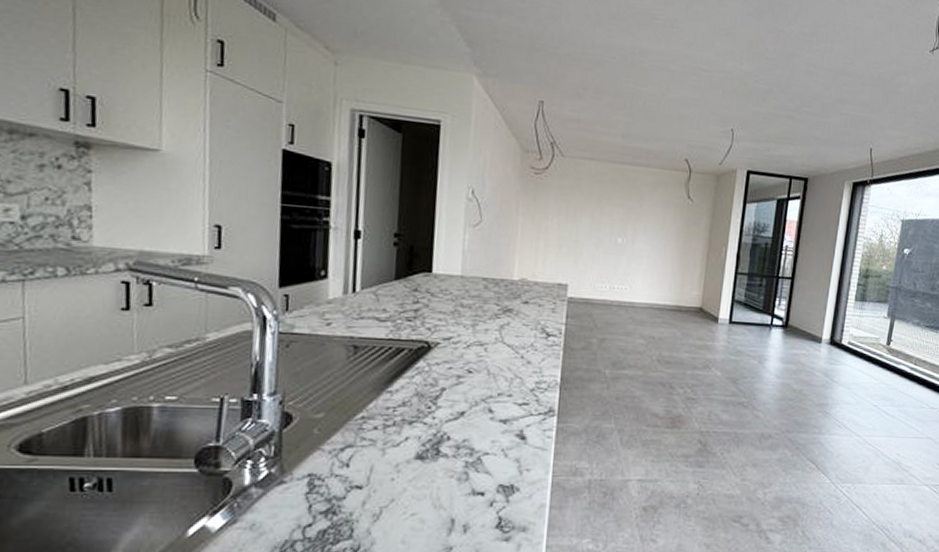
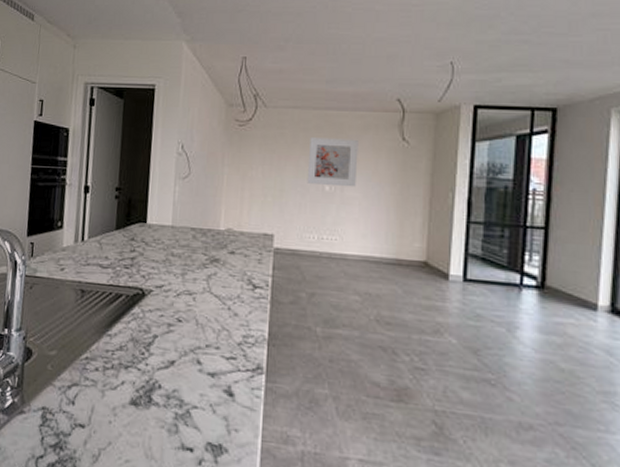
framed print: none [601,190,650,240] -> present [307,137,359,188]

